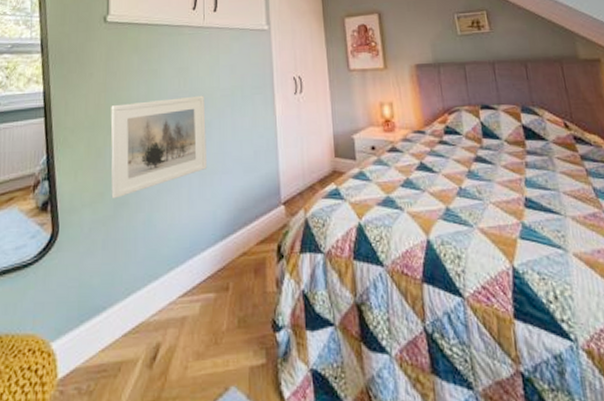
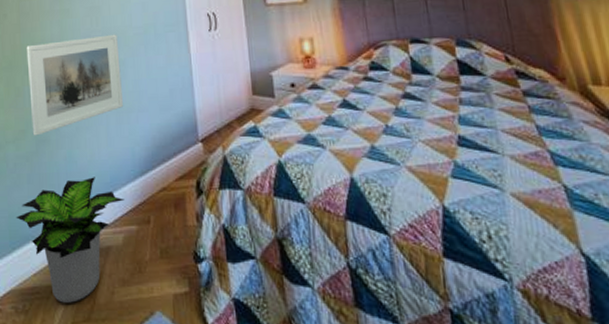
potted plant: none [87,242,203,381] -> present [16,177,125,303]

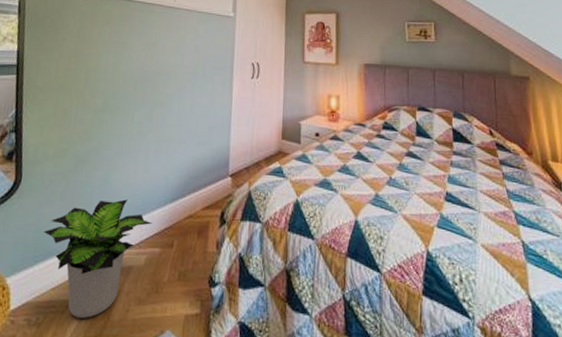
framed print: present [26,34,124,136] -> none [73,70,168,156]

